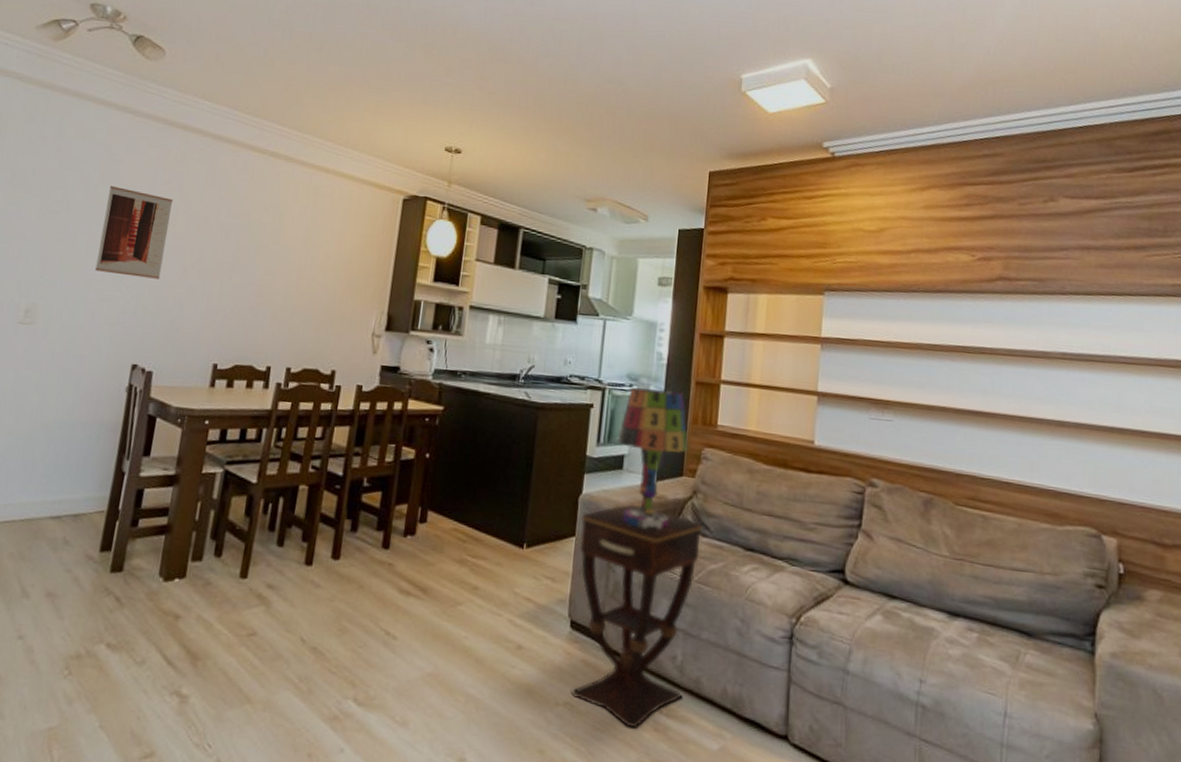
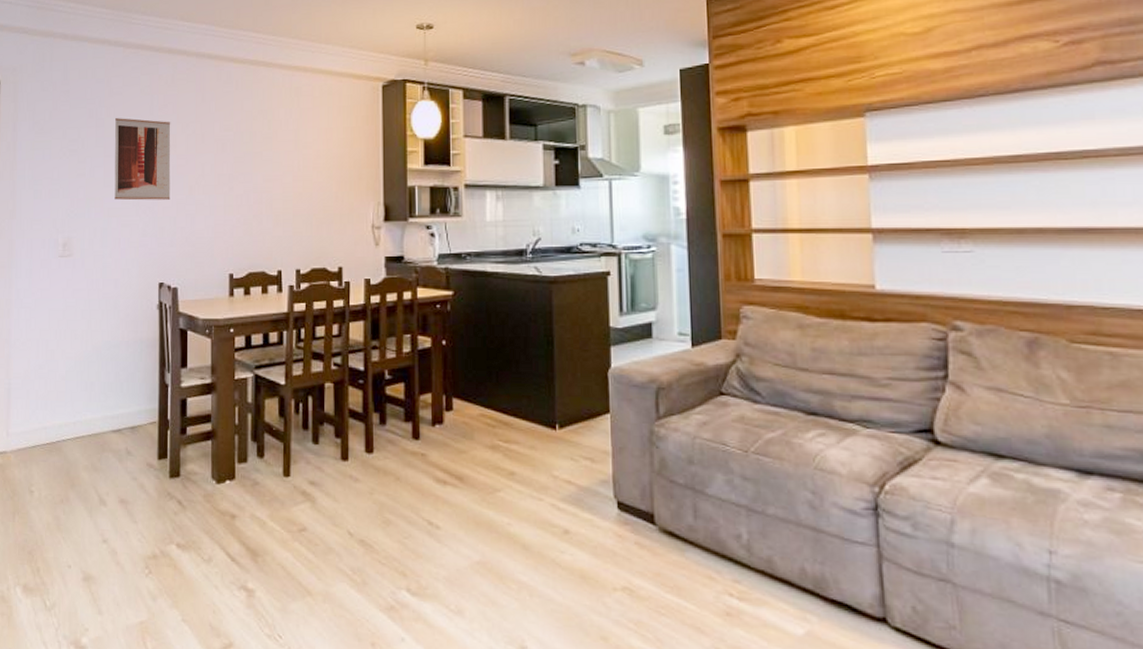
side table: present [570,504,703,729] -> none [614,374,755,613]
table lamp: present [617,387,688,530] -> none [641,247,724,399]

